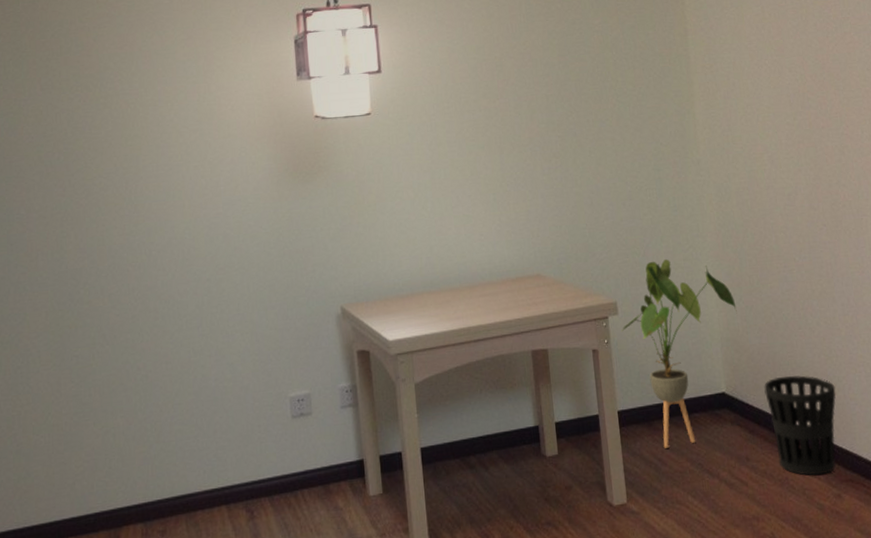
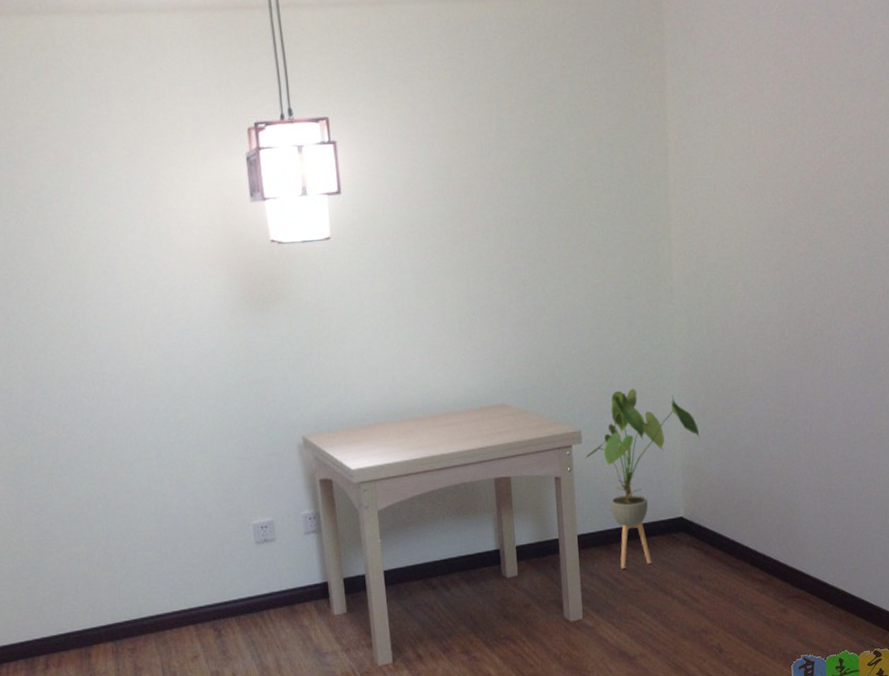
wastebasket: present [764,375,836,476] -> none [721,500,791,593]

